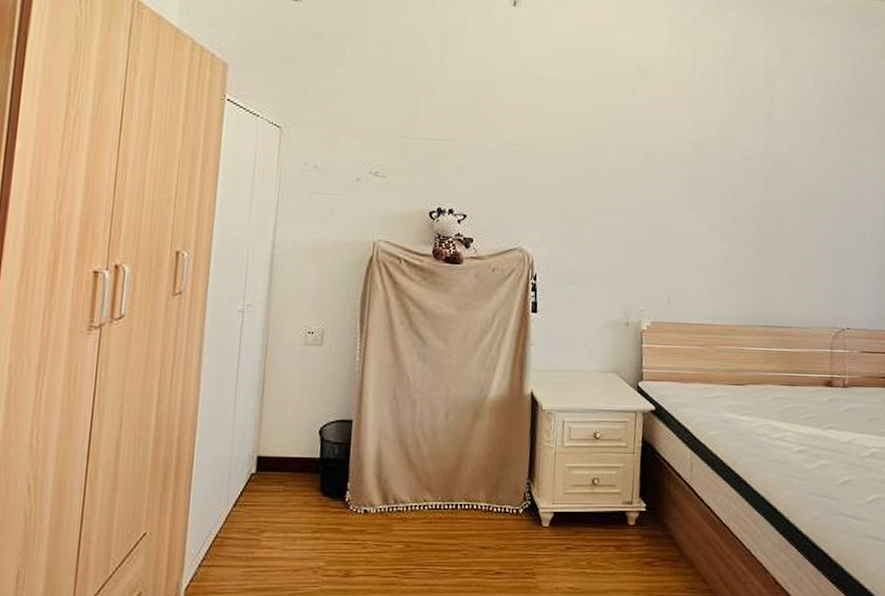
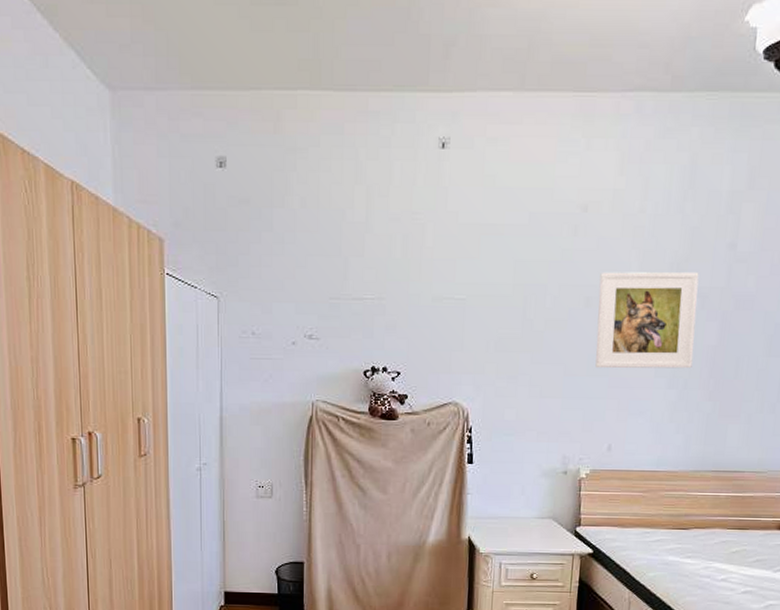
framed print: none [654,130,743,225] -> present [595,271,699,369]

